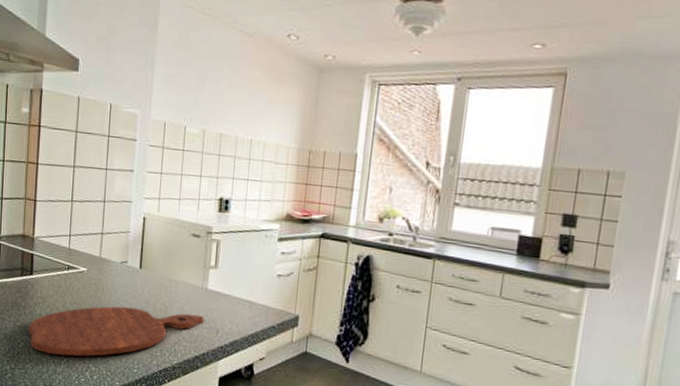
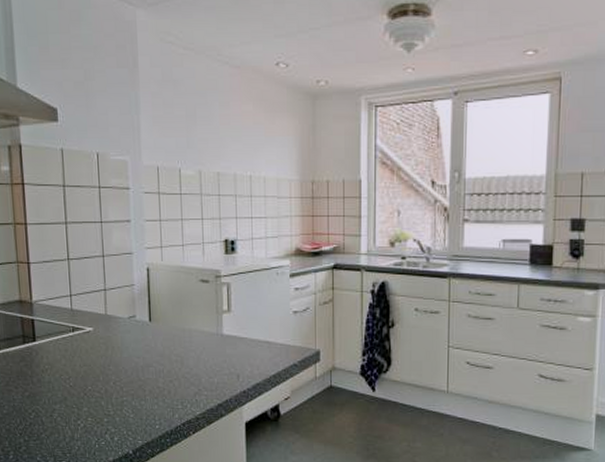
cutting board: present [29,306,204,357] -> none [38,362,223,421]

